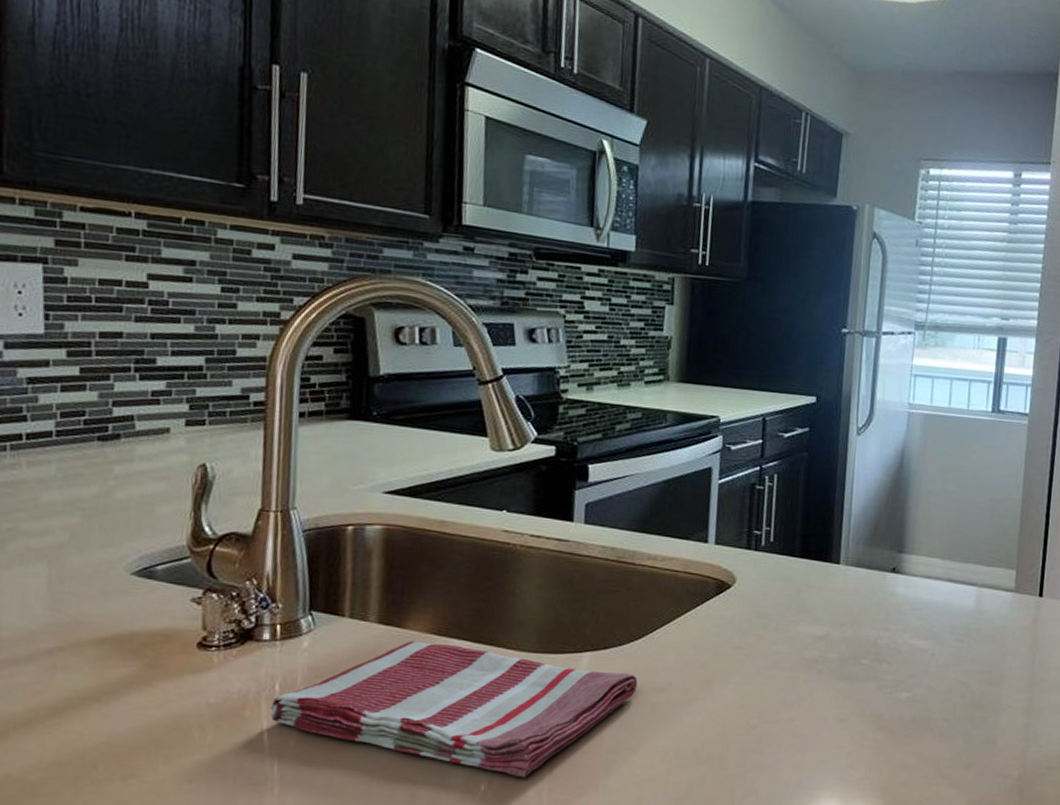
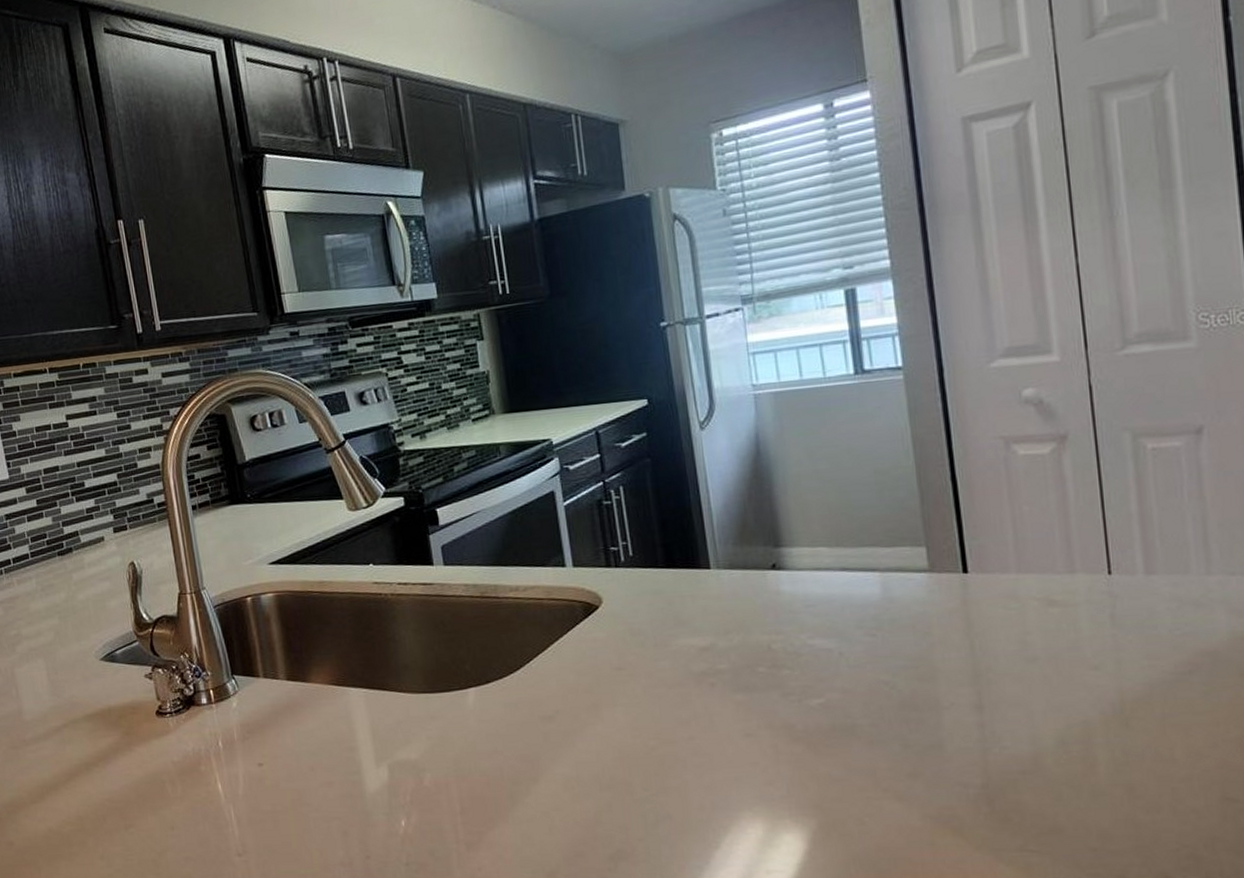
dish towel: present [269,641,638,778] -> none [218,692,526,812]

